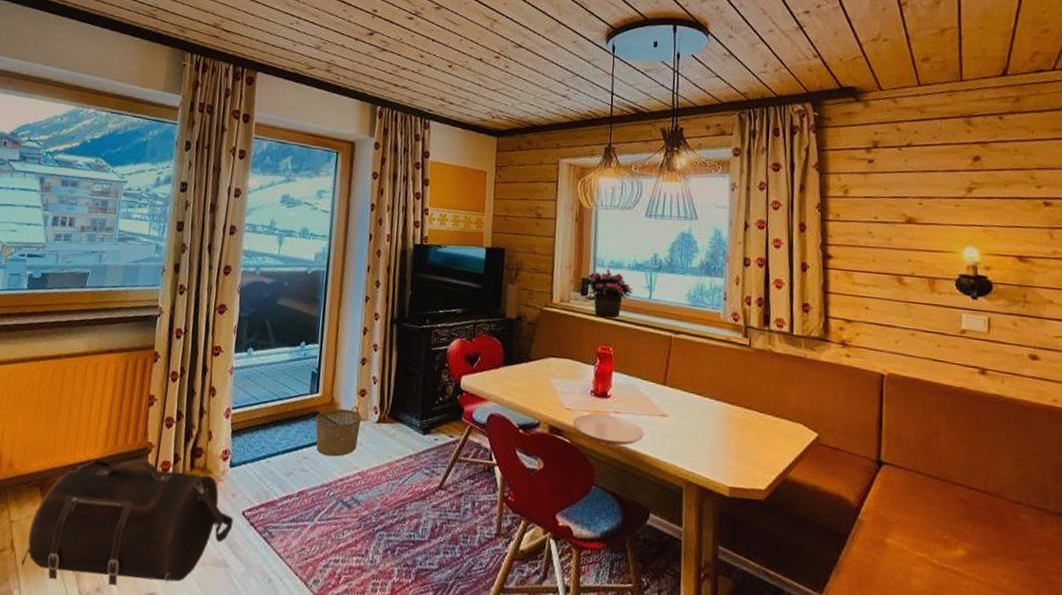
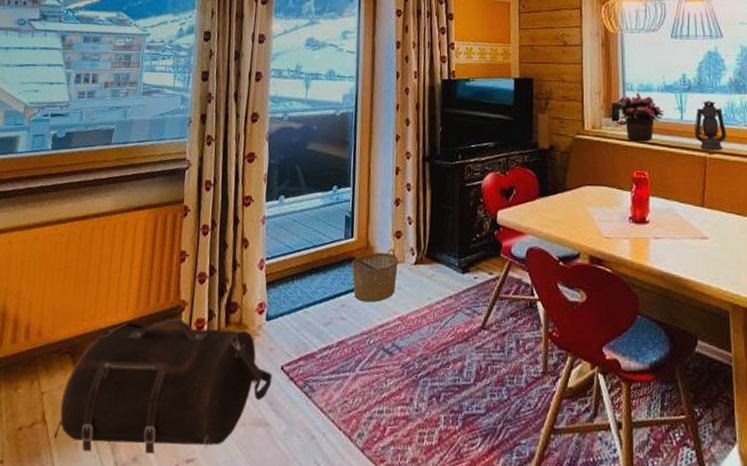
plate: present [572,414,644,445] -> none [612,241,686,271]
lantern: none [662,281,694,331] -> present [694,101,727,151]

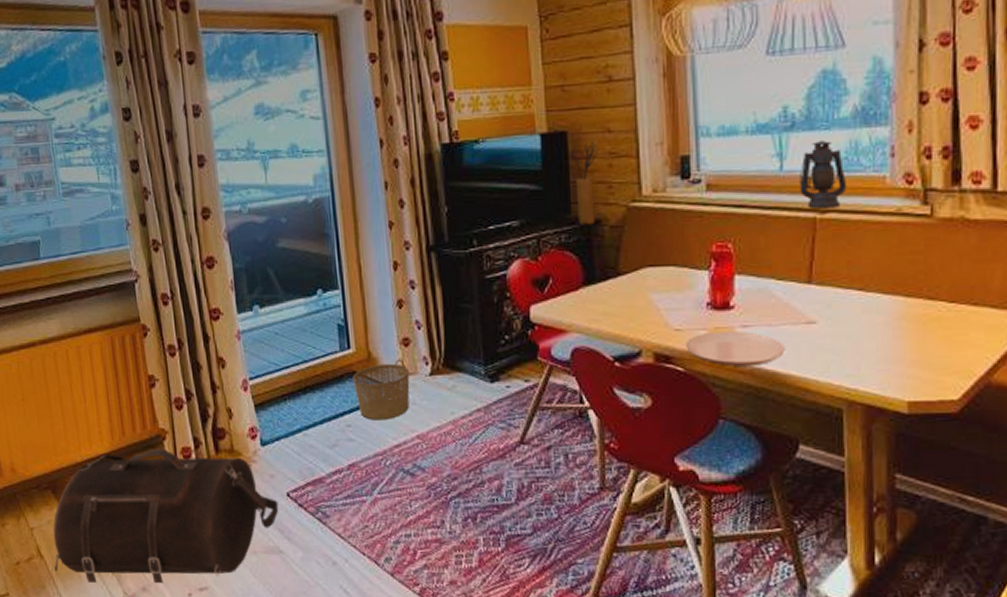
plate: none [612,241,686,271] -> present [684,332,785,366]
potted flower: present [615,92,665,141] -> none [685,137,756,204]

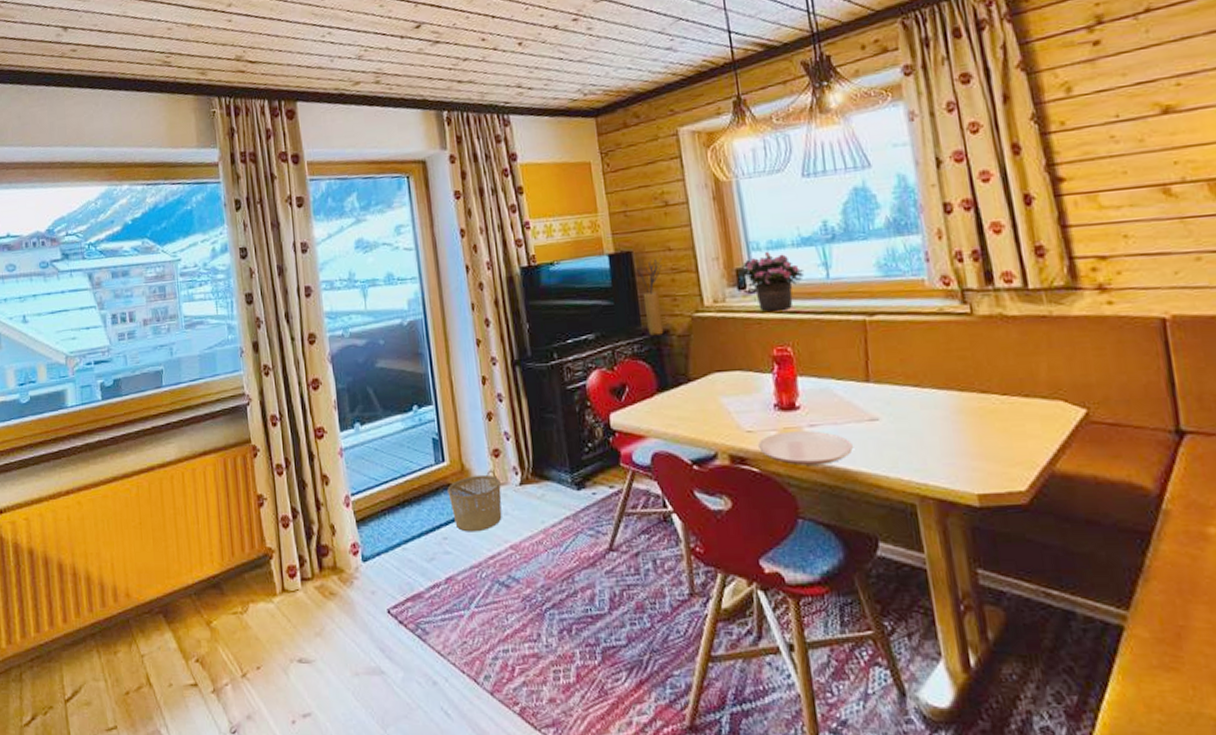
duffel bag: present [53,449,279,583] -> none [162,568,380,712]
potted flower: none [685,137,756,204] -> present [739,251,805,312]
lantern: present [800,141,847,209] -> none [845,250,891,312]

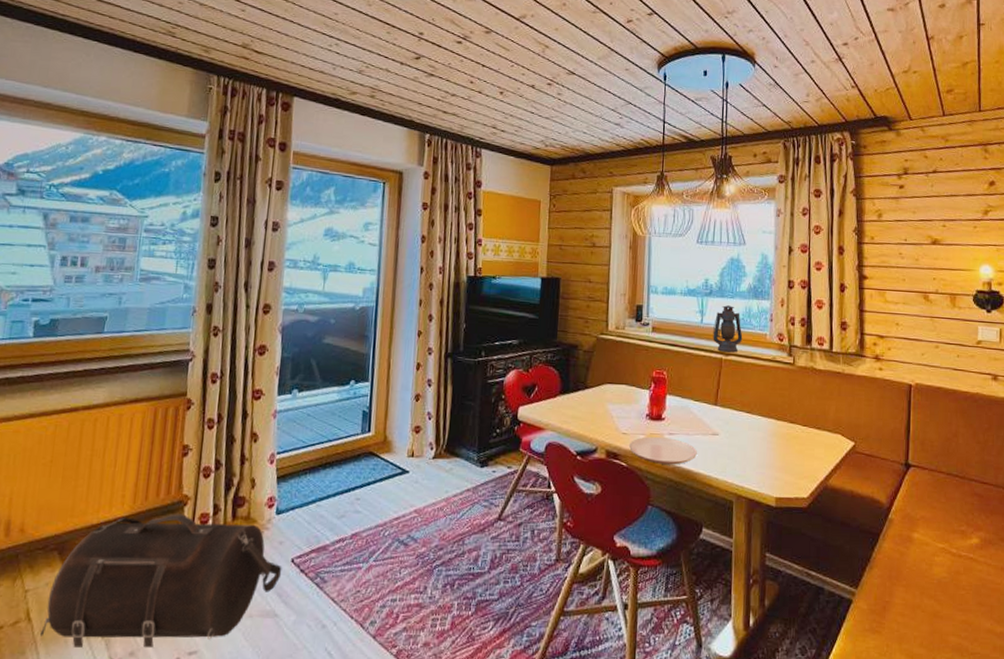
duffel bag: none [162,568,380,712] -> present [39,514,282,647]
basket: present [447,469,502,532] -> none [368,443,416,496]
vase: present [637,258,664,336] -> none [561,286,583,349]
potted flower: present [739,251,805,312] -> none [639,295,686,342]
lantern: none [845,250,891,312] -> present [713,305,743,353]

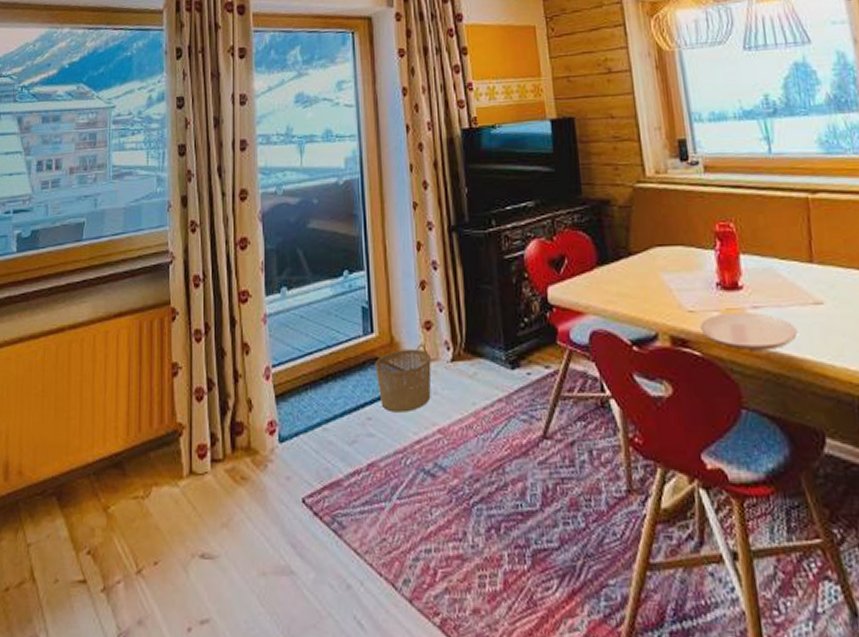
duffel bag: present [39,514,282,647] -> none [45,446,293,614]
basket: none [368,443,416,496] -> present [374,343,432,413]
lantern: present [713,305,743,353] -> none [787,125,833,189]

